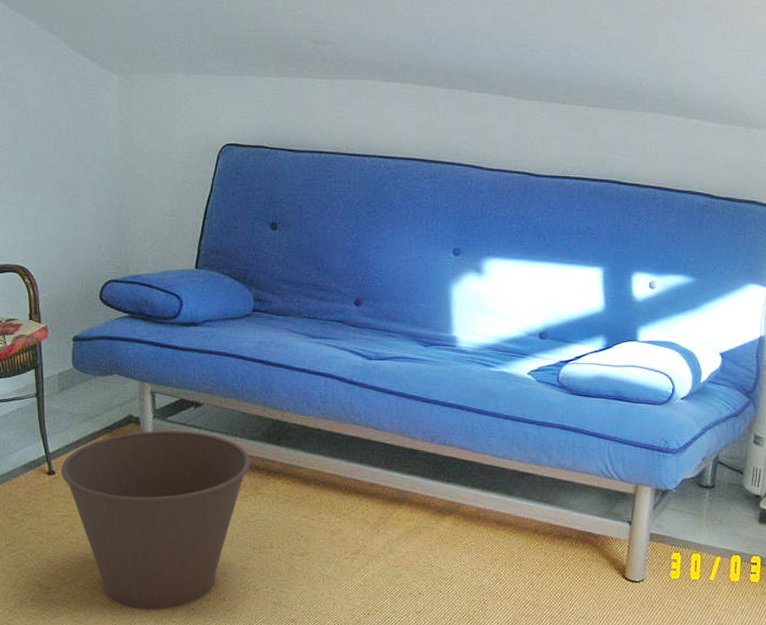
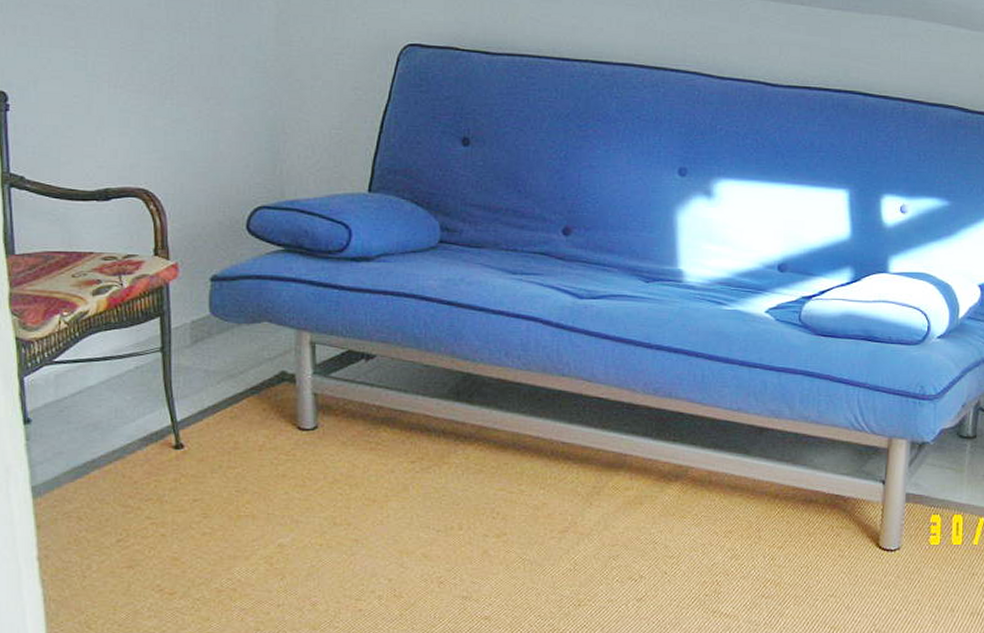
basket: present [60,430,251,611] -> none [191,389,436,615]

